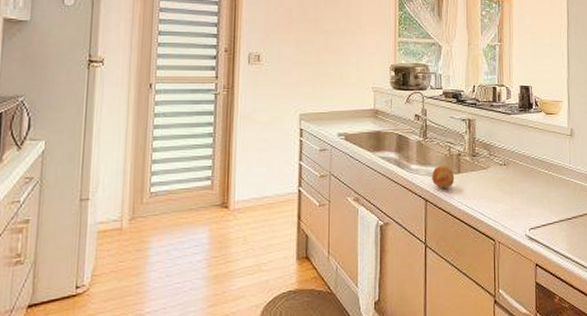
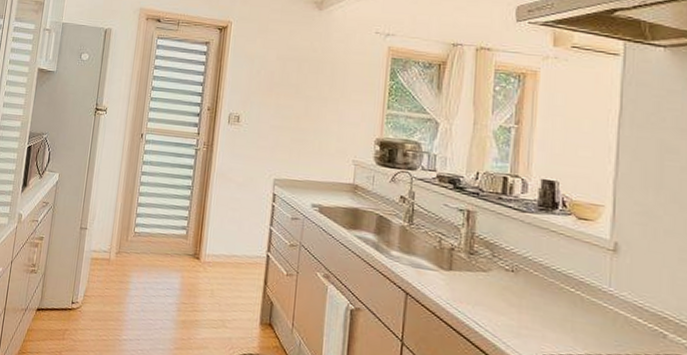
fruit: present [431,164,455,189] -> none [414,256,445,285]

